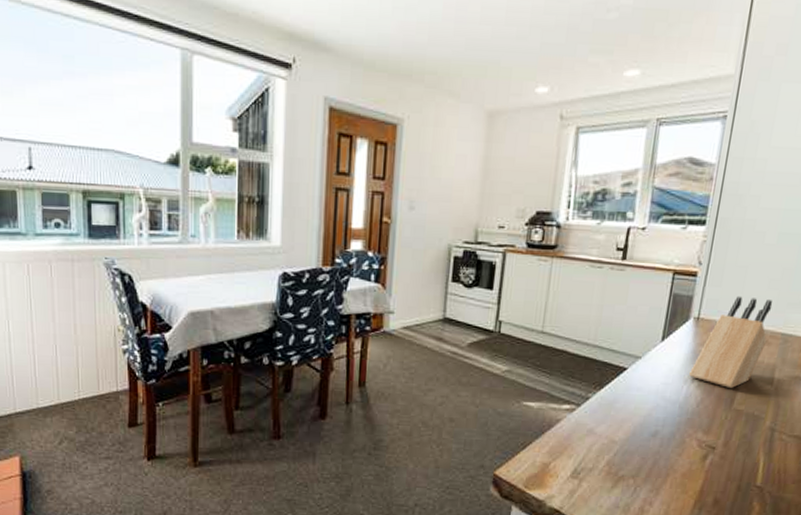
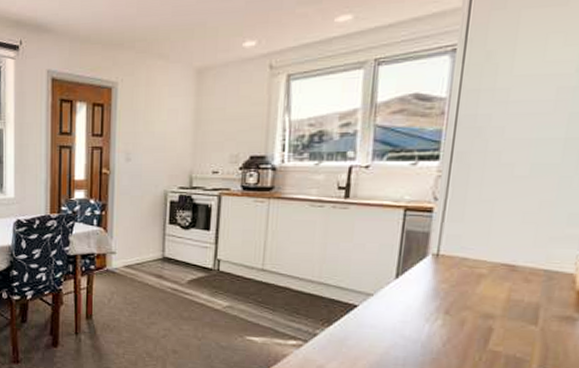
knife block: present [689,296,773,388] -> none [431,231,530,328]

